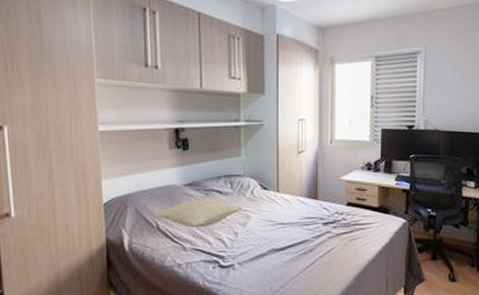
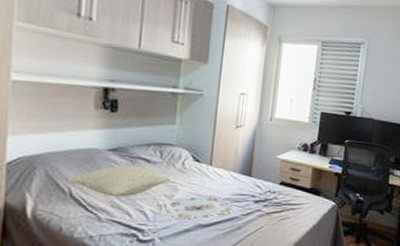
serving tray: none [239,220,306,245] -> present [164,195,235,219]

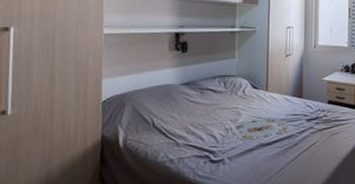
pillow: present [67,165,171,197] -> none [150,96,235,124]

